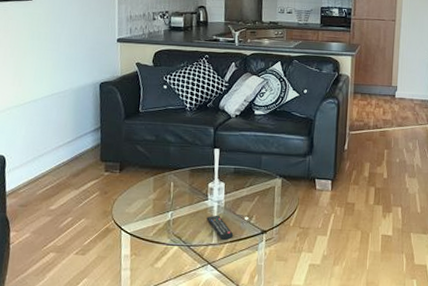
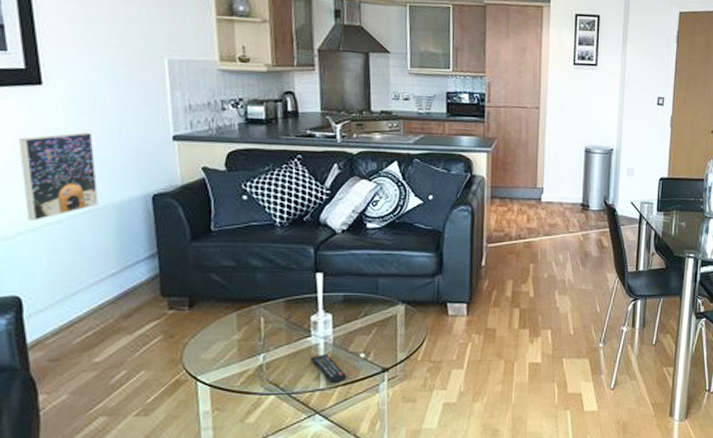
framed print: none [13,35,63,100] -> present [19,132,99,221]

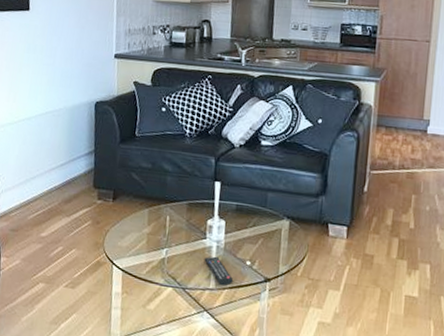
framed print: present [19,132,99,221] -> none [8,48,59,117]

